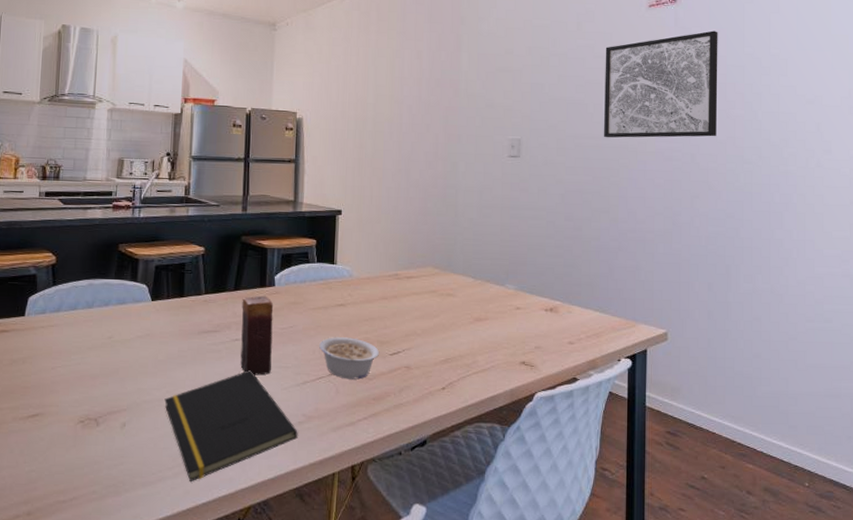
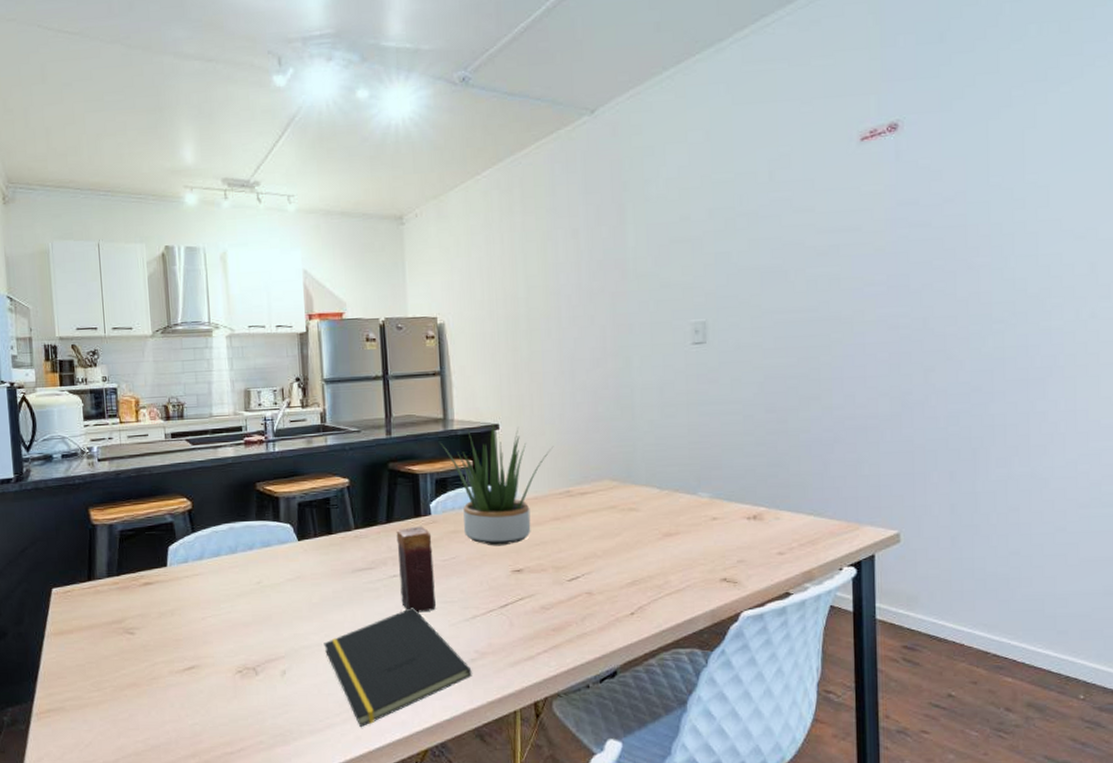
potted plant: none [289,210,387,319] -> present [440,425,554,546]
legume: present [319,337,379,380] -> none [487,565,555,611]
wall art: present [604,30,718,138] -> none [806,160,956,310]

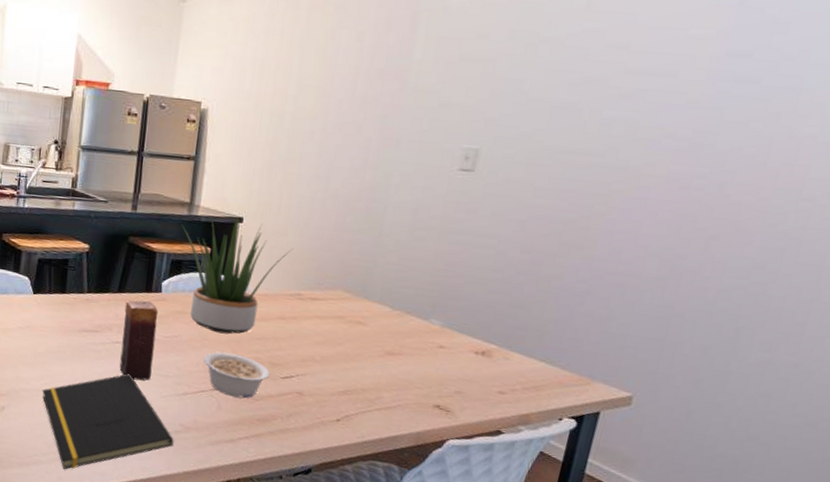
legume: none [487,565,555,611] -> present [204,352,270,399]

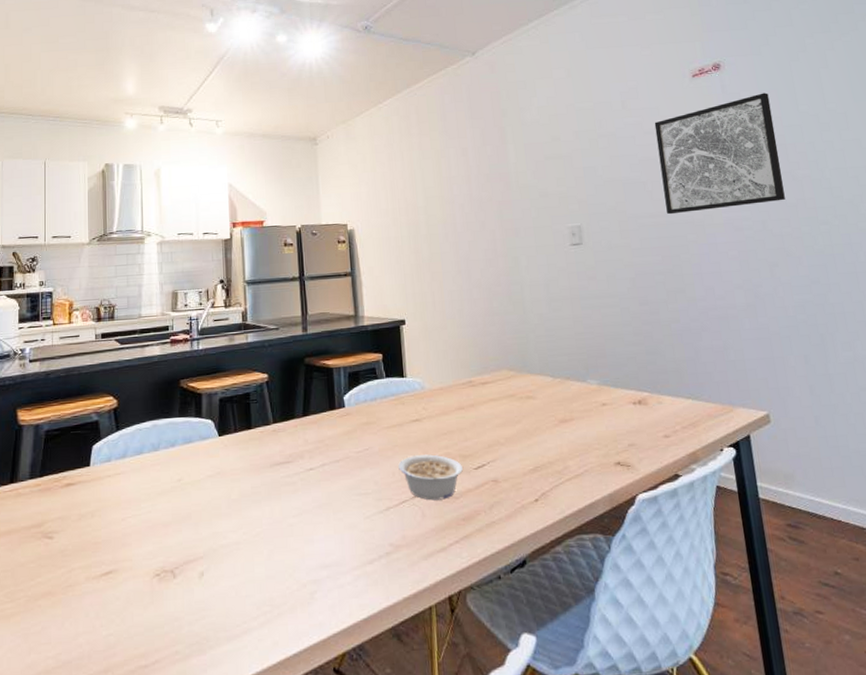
notepad: present [42,374,174,470] -> none [242,501,387,632]
candle: present [119,300,159,381] -> none [312,418,351,506]
potted plant: present [182,217,294,334] -> none [352,321,456,437]
wall art: none [596,13,808,162] -> present [654,93,785,215]

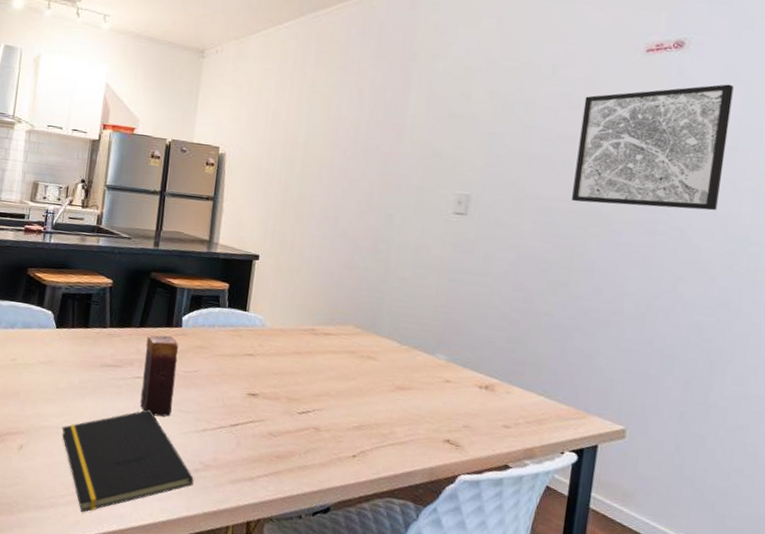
notepad: none [242,501,387,632] -> present [62,410,194,513]
candle: none [312,418,351,506] -> present [140,335,179,417]
legume: present [398,454,463,501] -> none [223,387,287,435]

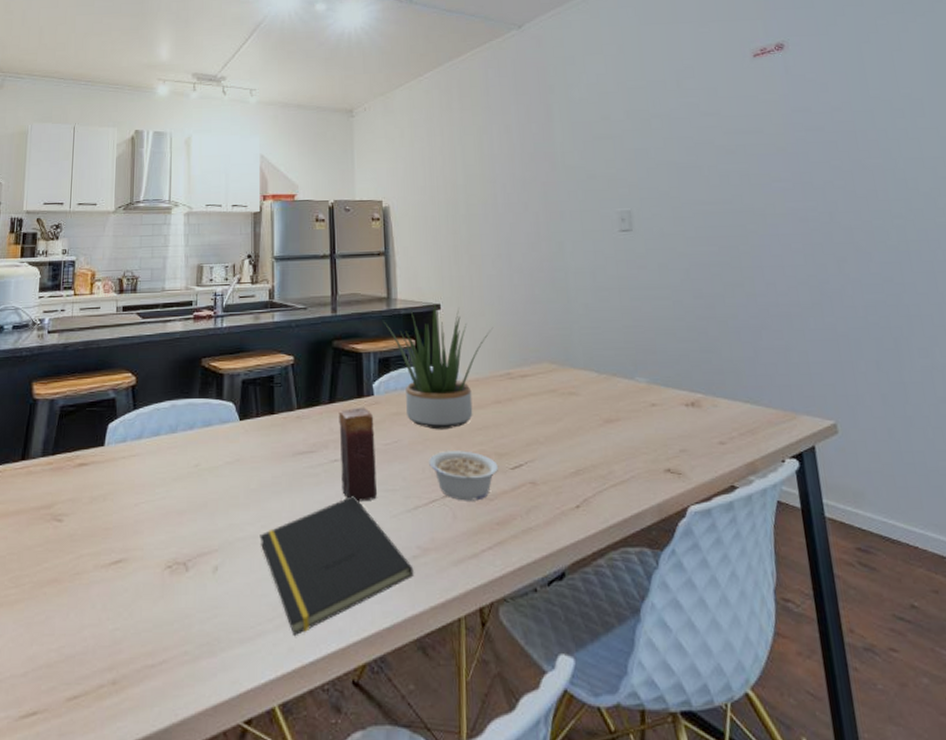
potted plant: none [202,254,307,369] -> present [383,305,494,430]
legume: none [223,387,287,435] -> present [429,451,498,501]
wall art: present [572,84,734,211] -> none [712,75,855,202]

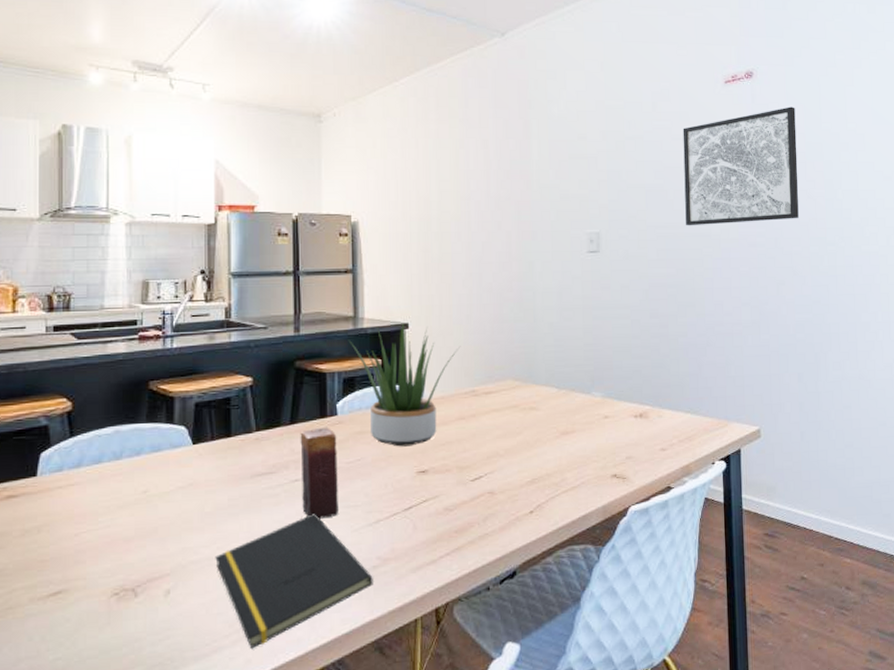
legume: present [429,451,498,501] -> none [392,465,459,513]
wall art: none [712,75,855,202] -> present [683,106,799,226]

